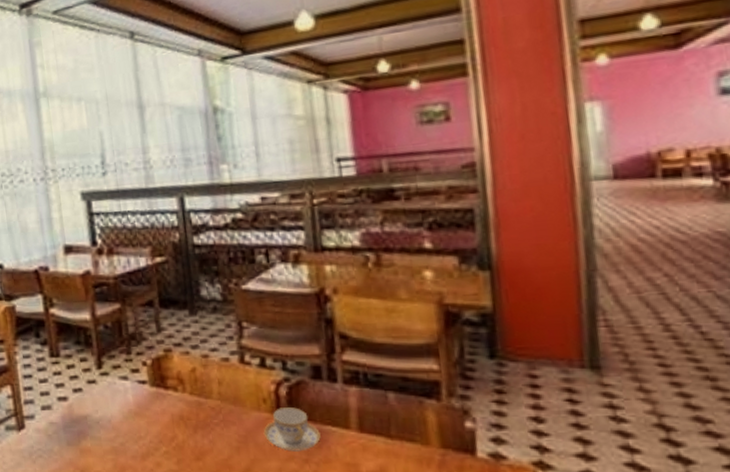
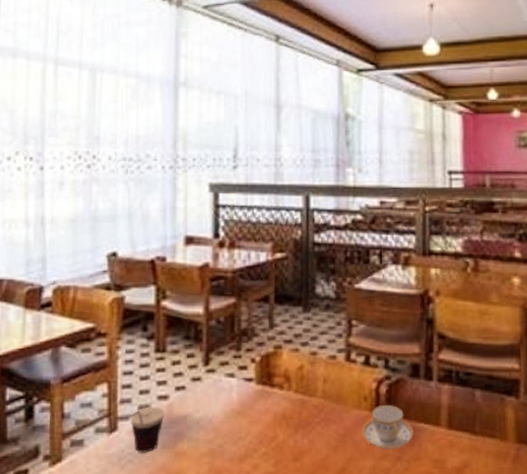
cup: none [33,406,66,449] -> present [128,406,164,453]

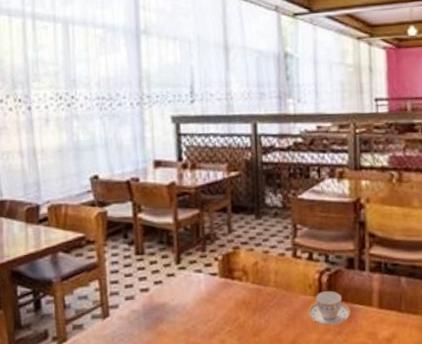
cup: present [128,406,164,453] -> none [118,297,146,333]

